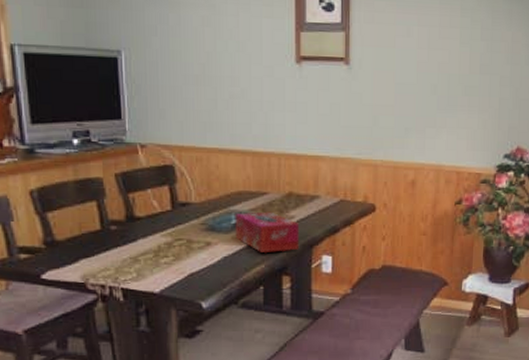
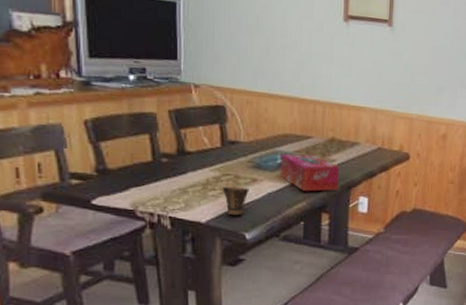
cup: none [175,252,204,284] -> present [222,186,249,216]

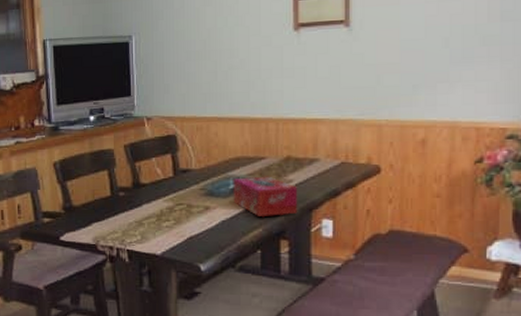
cup: present [222,186,249,216] -> none [176,216,202,246]

